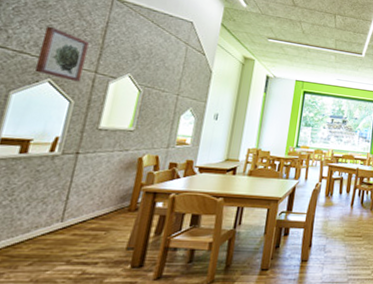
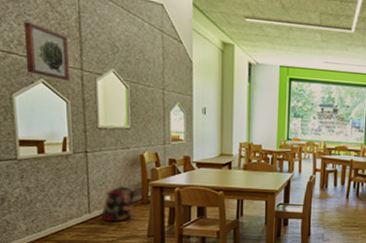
backpack: none [74,189,124,233] -> present [100,185,135,222]

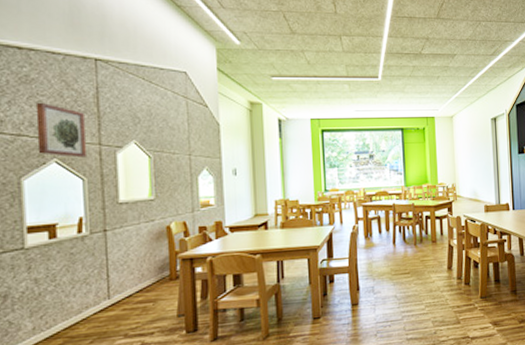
backpack: present [100,185,135,222] -> none [121,262,162,306]

